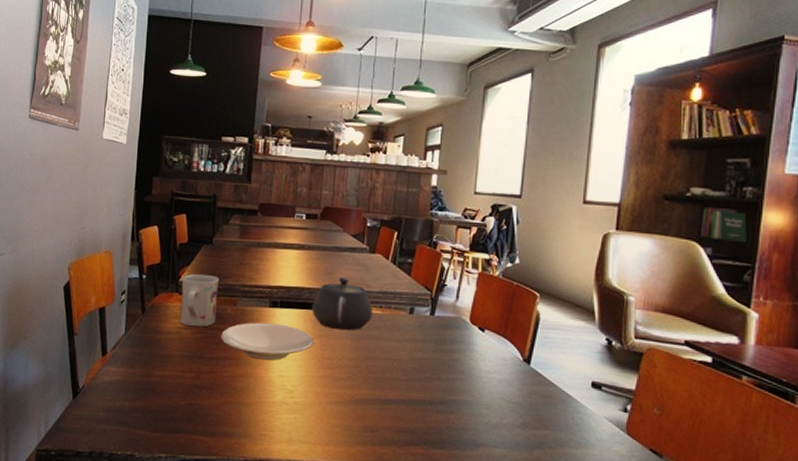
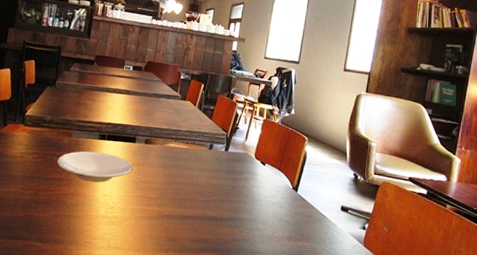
mug: present [180,274,220,327] -> none [24,109,60,153]
teapot: present [312,277,373,331] -> none [133,118,181,161]

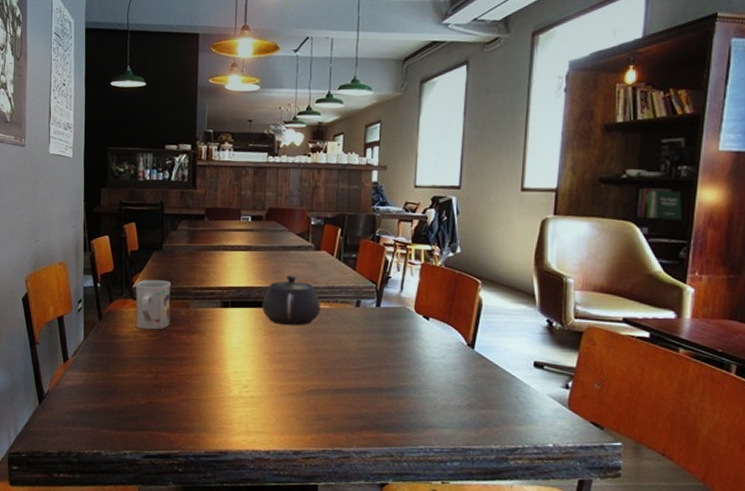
mug: none [24,109,60,153] -> present [135,280,172,330]
saucer: present [56,151,133,183] -> none [175,322,266,359]
teapot: none [133,118,181,161] -> present [262,275,321,326]

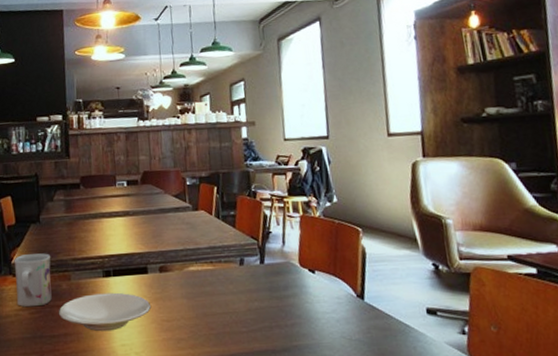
saucer: none [175,322,266,359] -> present [58,292,152,332]
teapot: present [262,275,321,326] -> none [144,238,205,291]
books: present [636,187,682,220] -> none [500,123,547,154]

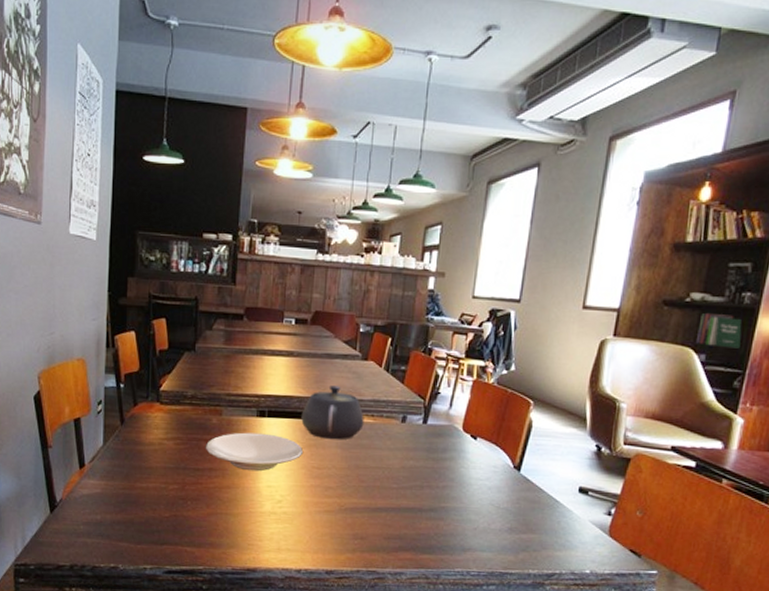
mug: present [14,253,52,307] -> none [162,383,204,438]
teapot: none [144,238,205,291] -> present [301,385,364,440]
books: none [500,123,547,154] -> present [695,312,742,349]

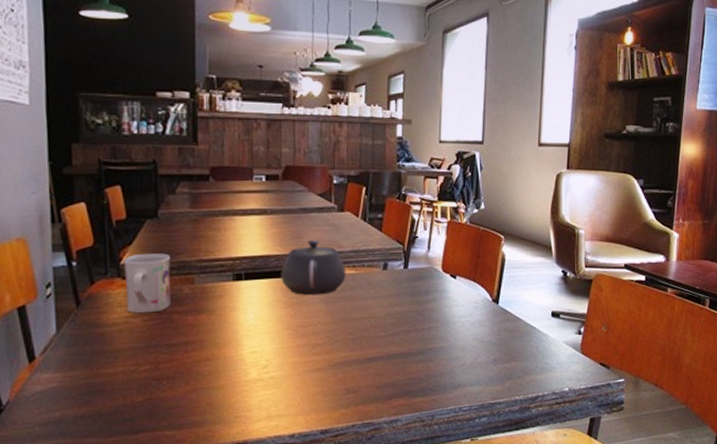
mug: none [162,383,204,438] -> present [123,253,171,314]
saucer: present [205,432,304,472] -> none [178,297,287,339]
books: present [695,312,742,349] -> none [634,142,669,173]

